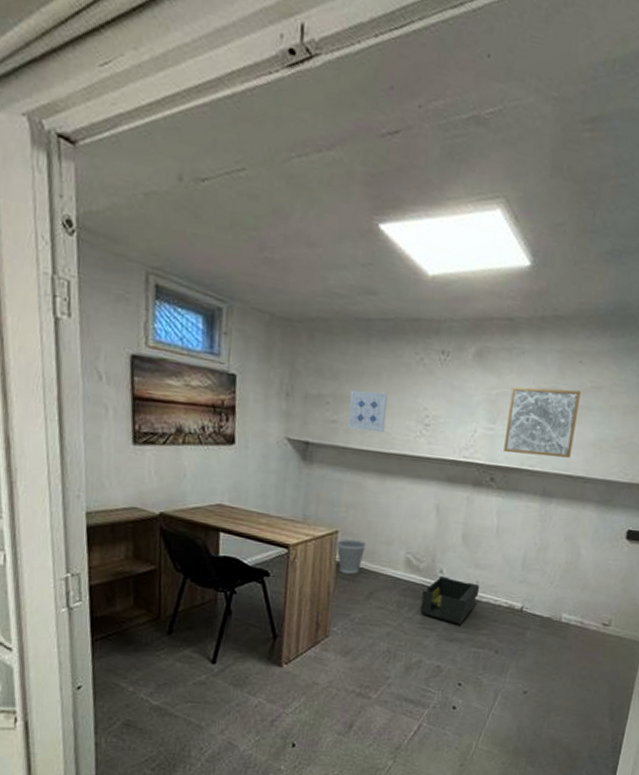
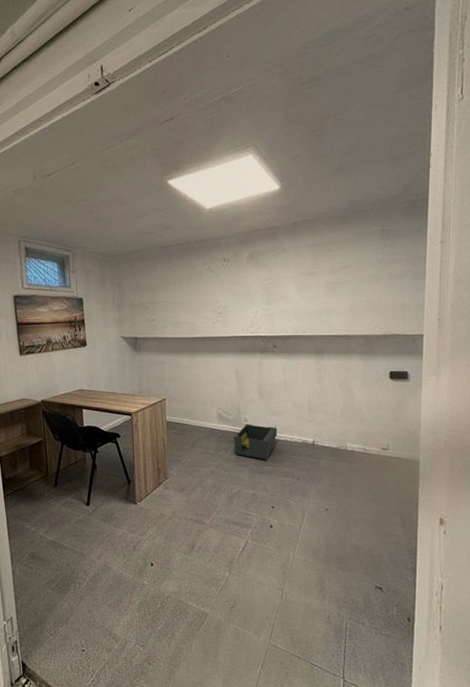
wastebasket: present [336,538,367,574] -> none [165,404,188,429]
wall art: present [347,389,388,432] -> none [162,295,190,324]
wall art: present [503,387,581,458] -> none [279,271,334,325]

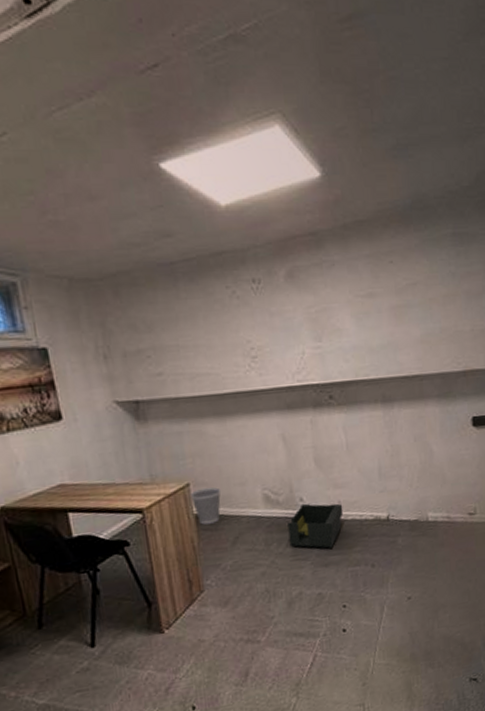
wastebasket: none [165,404,188,429] -> present [190,487,221,525]

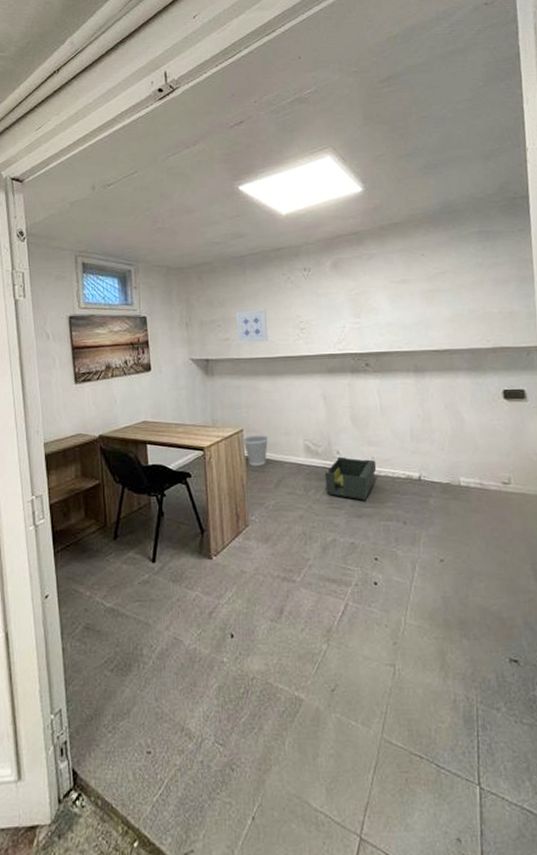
wall art: none [169,333,213,378] -> present [235,309,269,343]

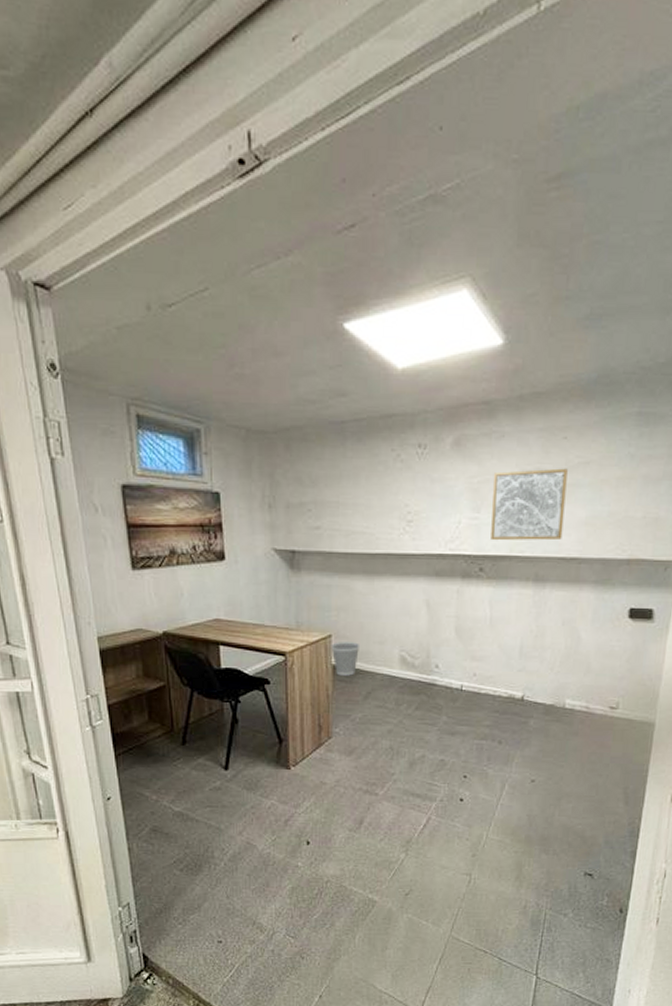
wall art: present [235,309,269,343] -> none [330,493,369,534]
storage bin: present [325,456,377,501] -> none [419,670,478,718]
wall art: none [367,278,433,340] -> present [491,468,568,541]

